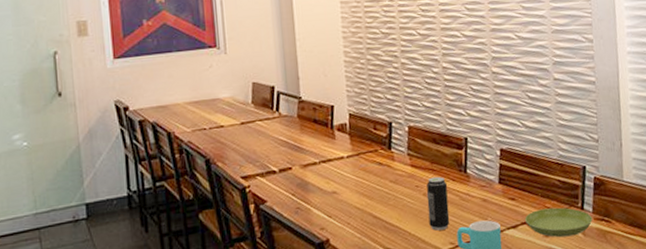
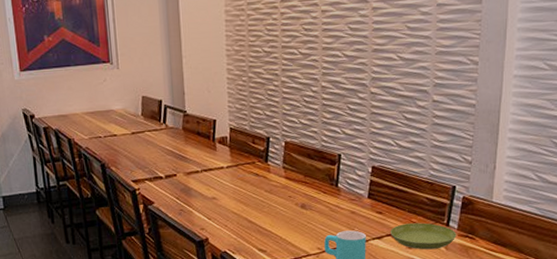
beverage can: present [426,176,450,231] -> none [298,188,319,237]

